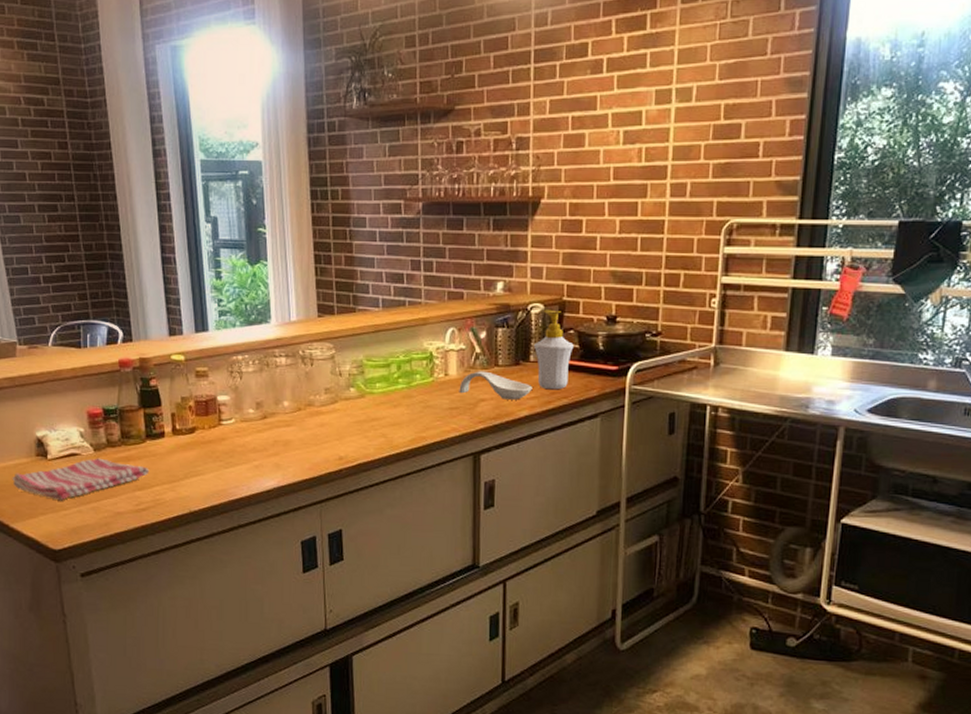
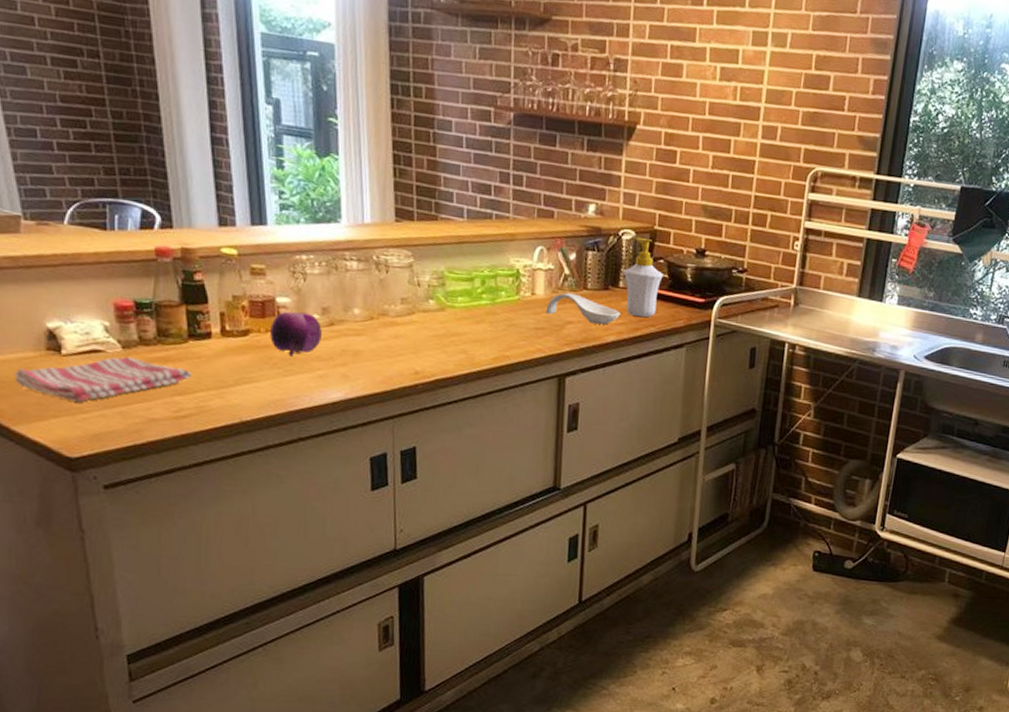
fruit: none [213,408,256,450] -> present [270,311,322,357]

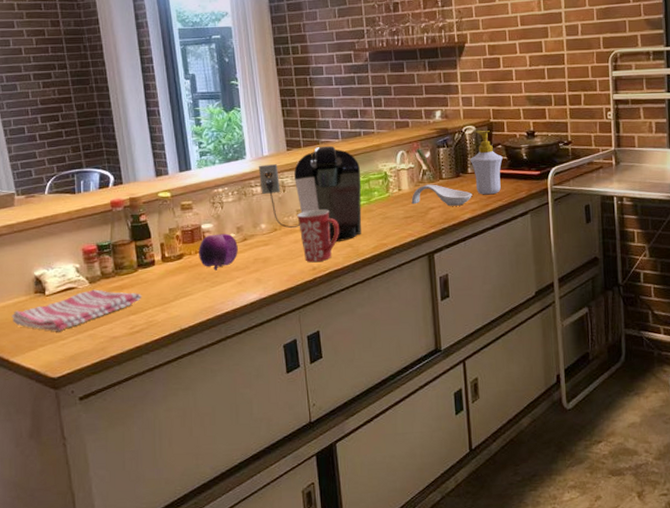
coffee maker: none [356,223,488,346] -> present [259,145,362,243]
mug: none [401,301,454,366] -> present [297,209,340,262]

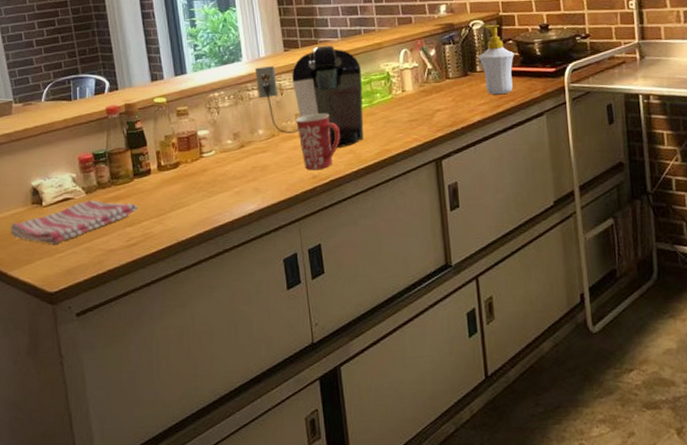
fruit: present [199,233,238,271] -> none [195,140,235,180]
spoon rest: present [411,184,472,206] -> none [416,84,482,108]

